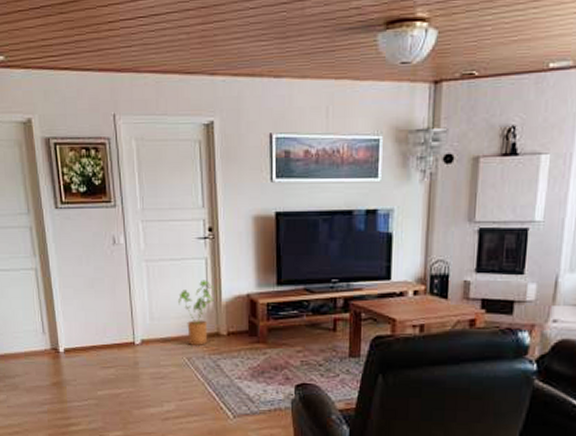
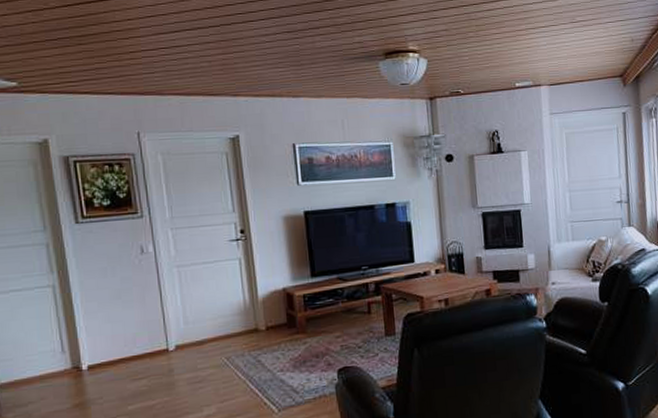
house plant: present [177,280,215,345] -> none [212,279,251,344]

